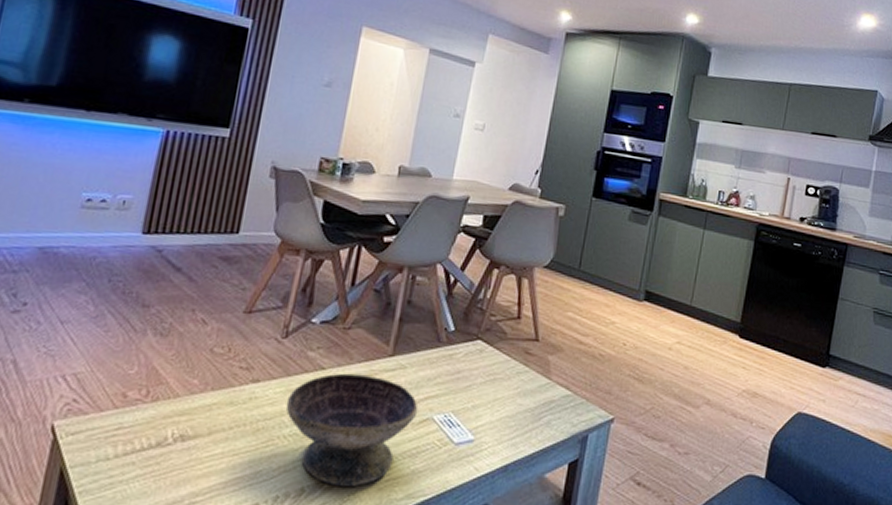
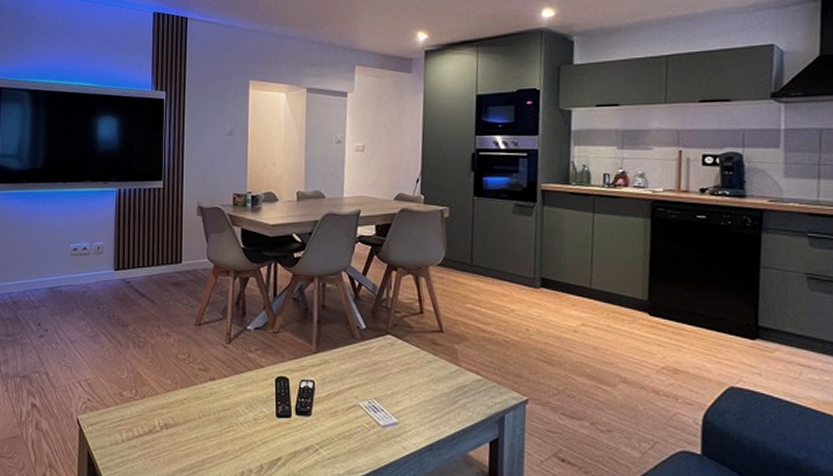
decorative bowl: present [285,373,419,488] -> none [238,369,345,465]

